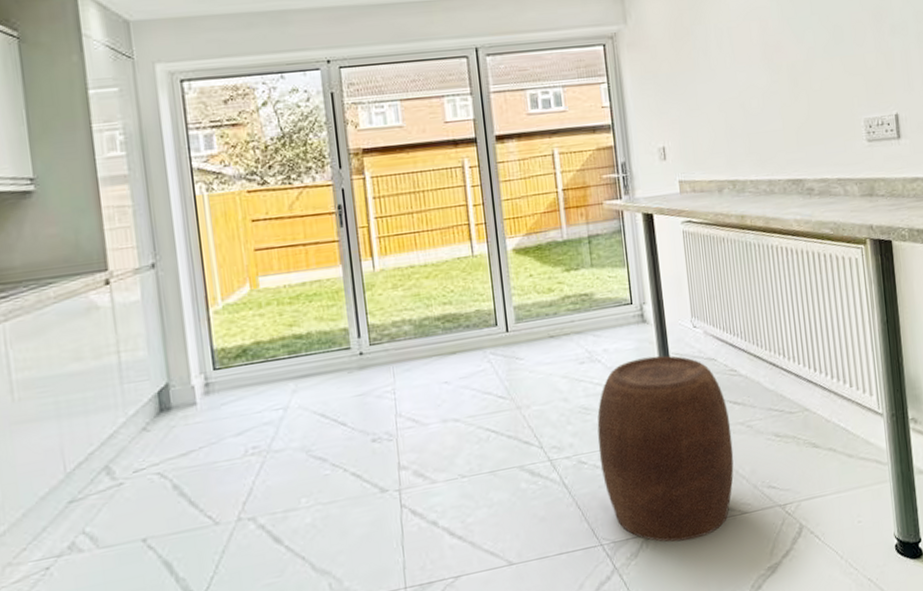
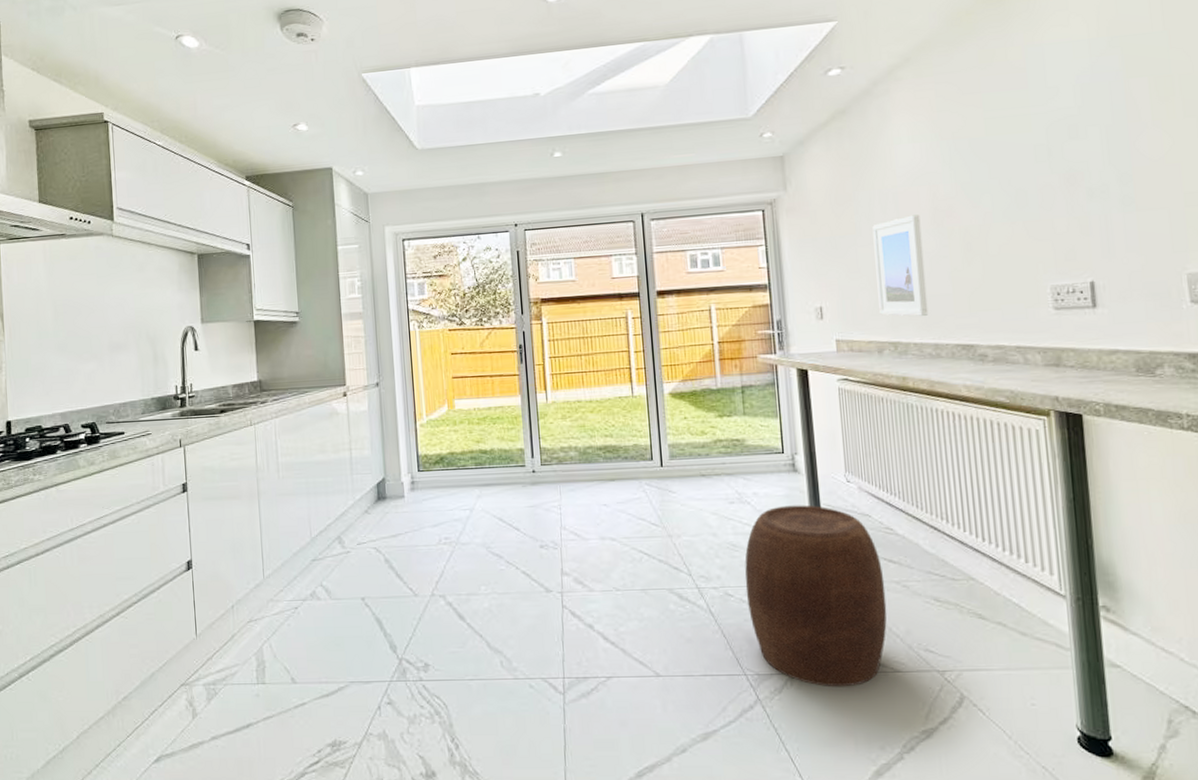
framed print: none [709,50,763,154] -> present [872,214,929,317]

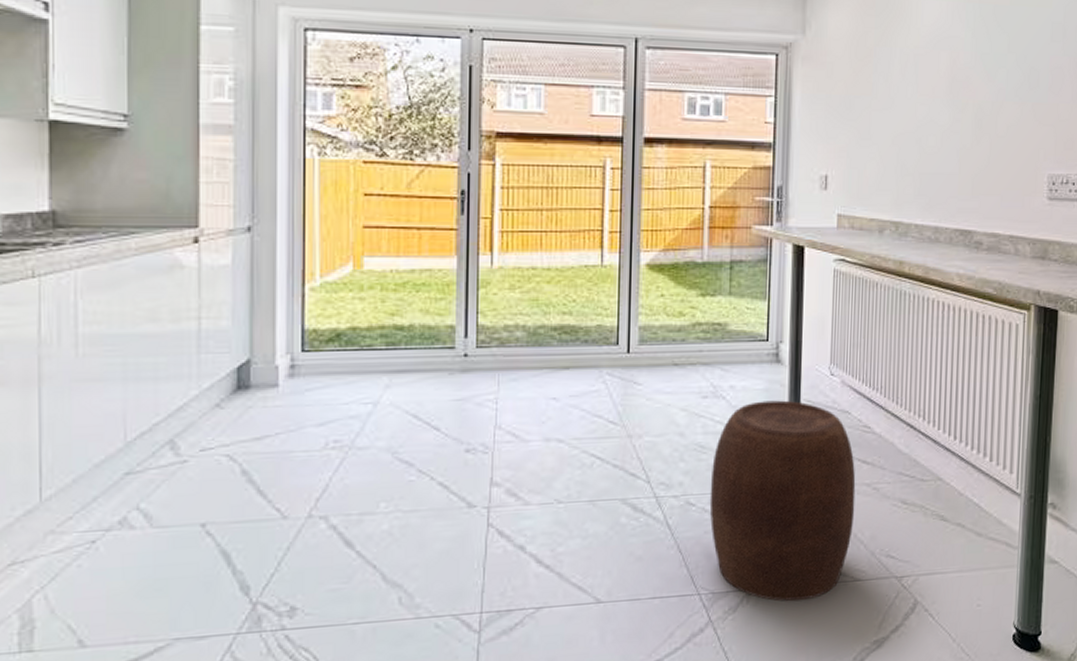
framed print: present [872,214,929,317] -> none [885,81,938,195]

